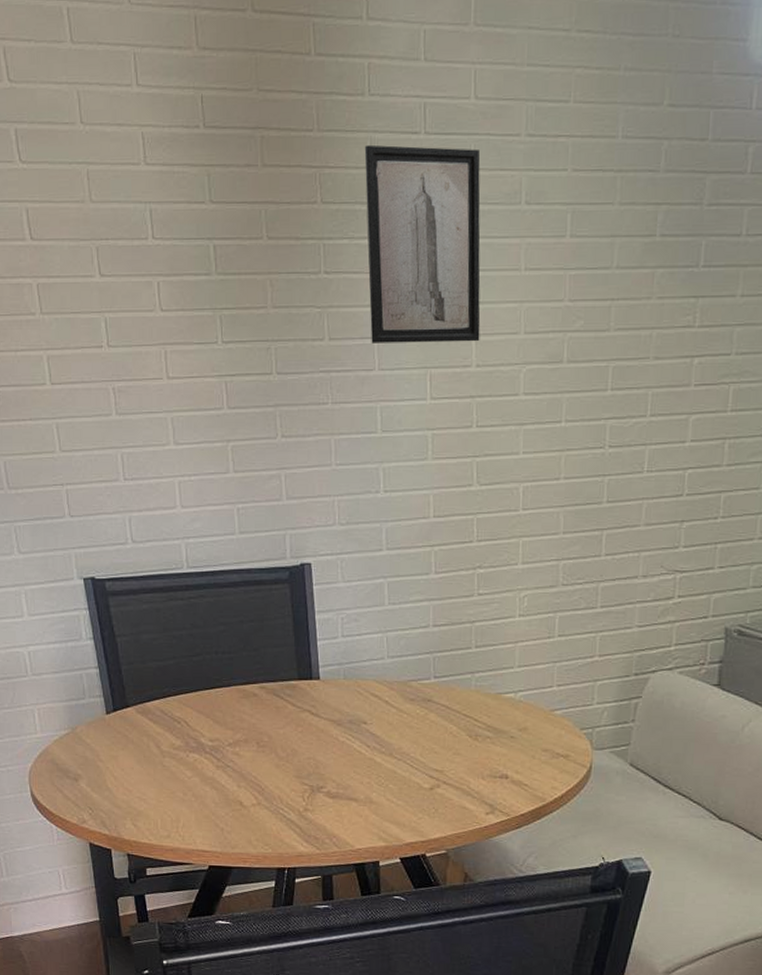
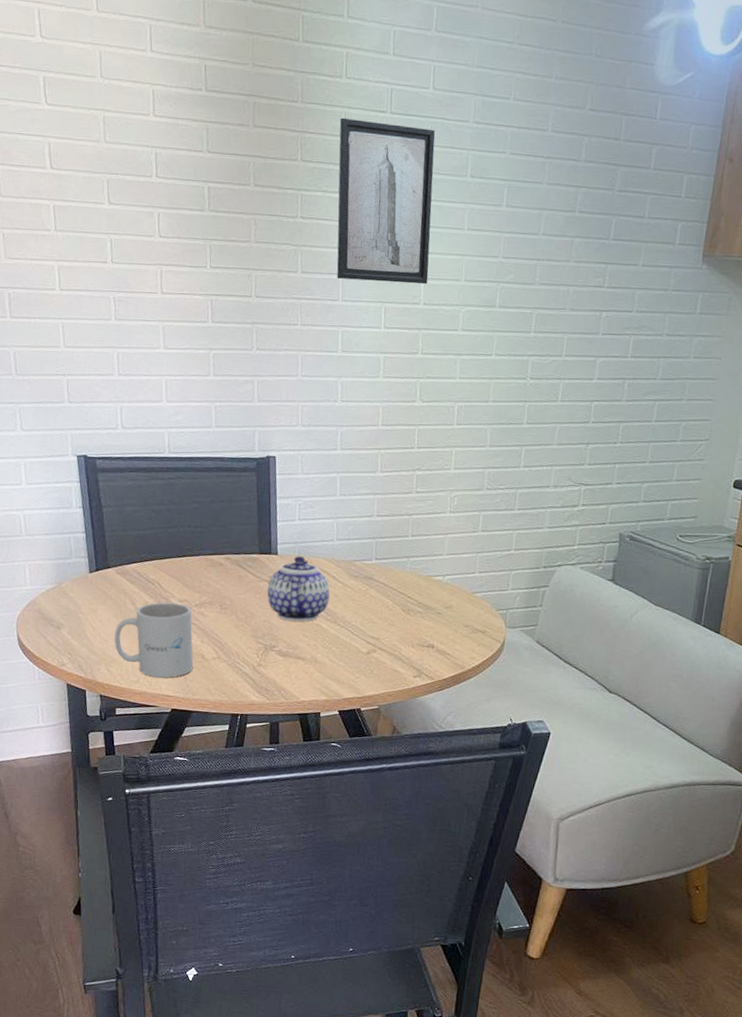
mug: none [139,743,231,831] -> present [114,602,194,678]
teapot: none [310,680,383,756] -> present [267,556,330,622]

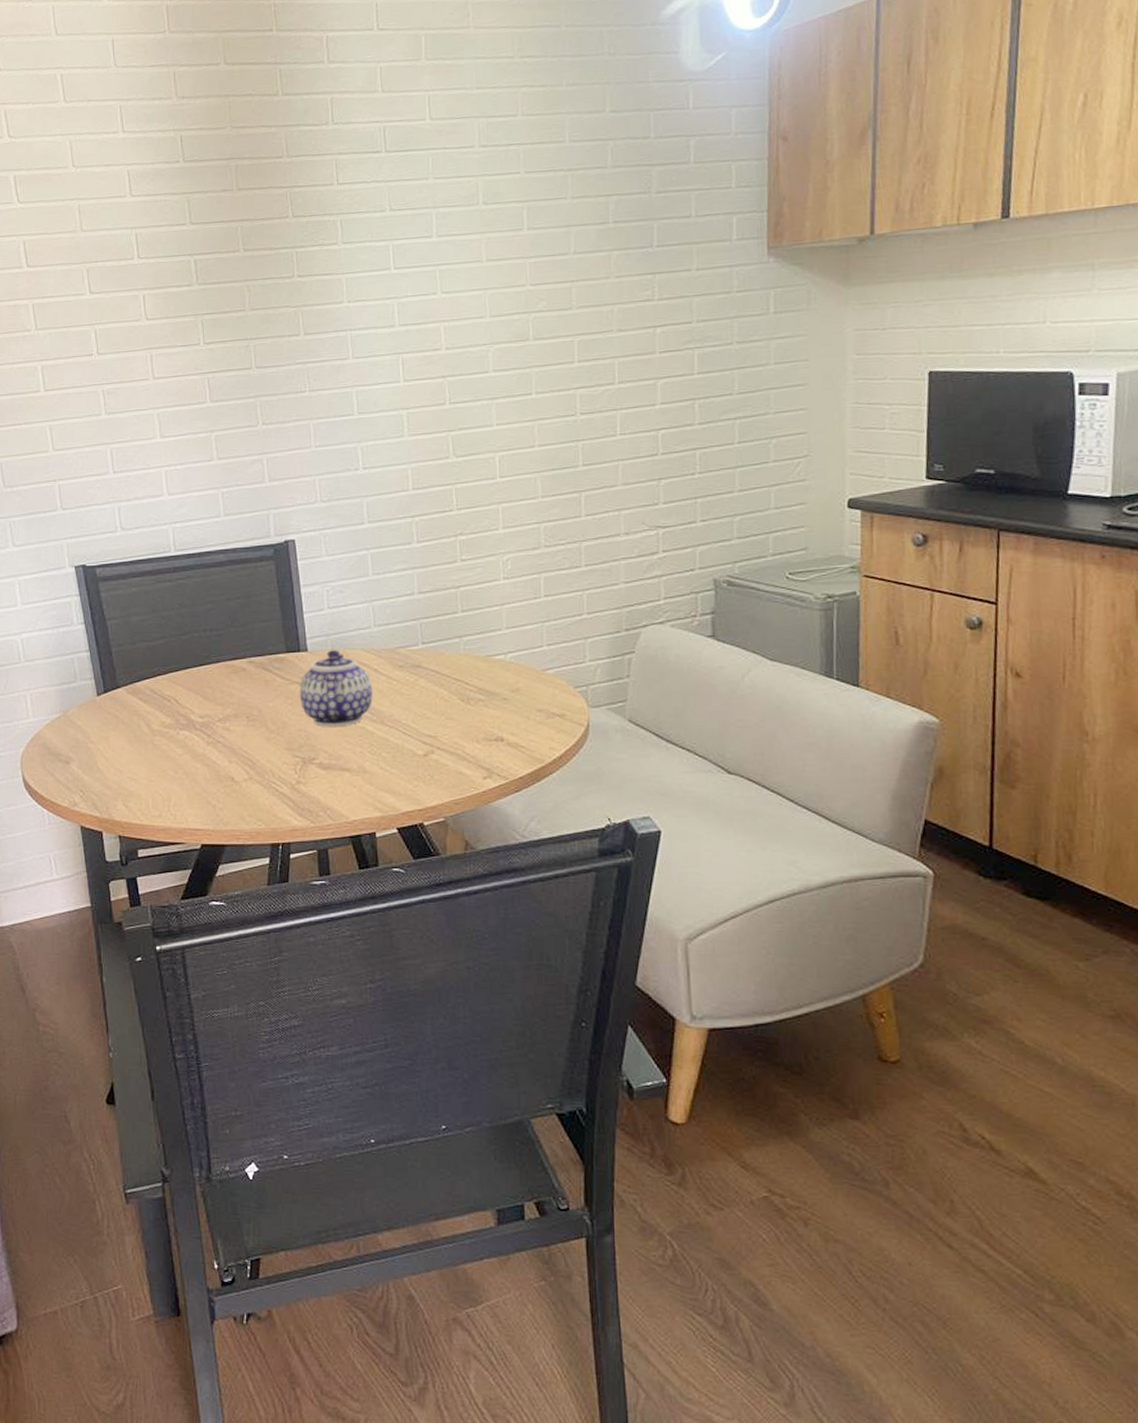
mug: present [114,602,194,678] -> none [129,720,222,809]
wall art: present [337,117,435,285] -> none [330,161,448,335]

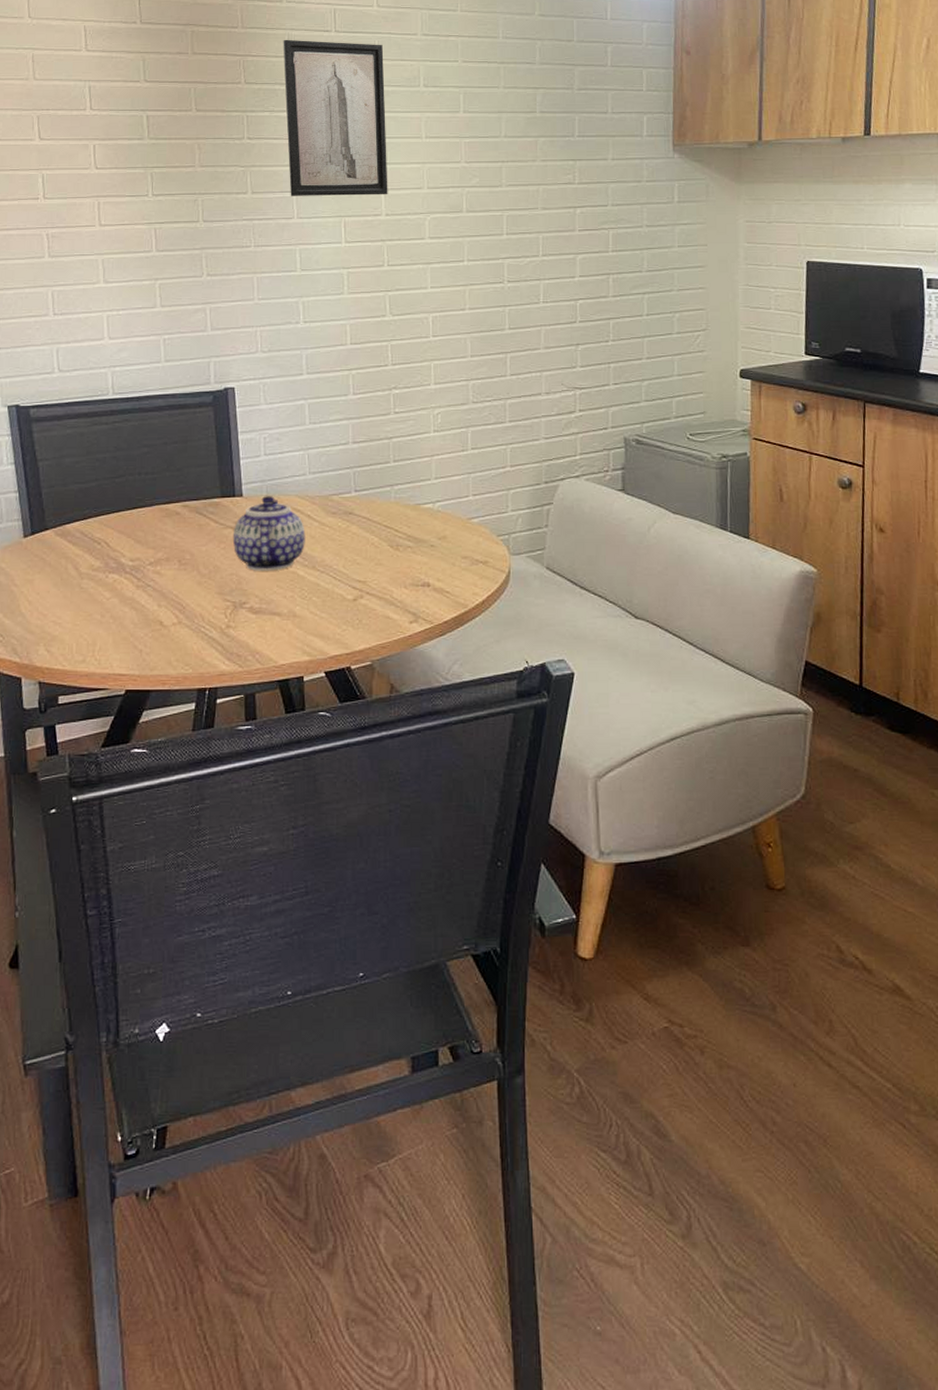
wall art: none [330,161,448,335] -> present [283,39,388,196]

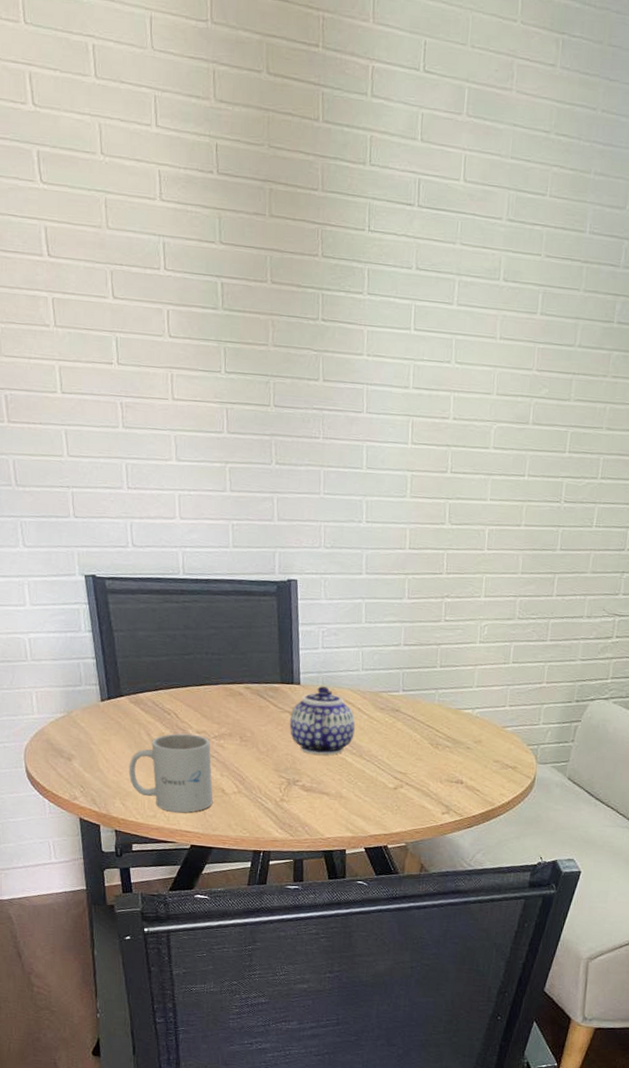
mug: none [54,563,150,654] -> present [128,733,213,813]
wall art: present [283,39,388,196] -> none [361,209,466,398]

